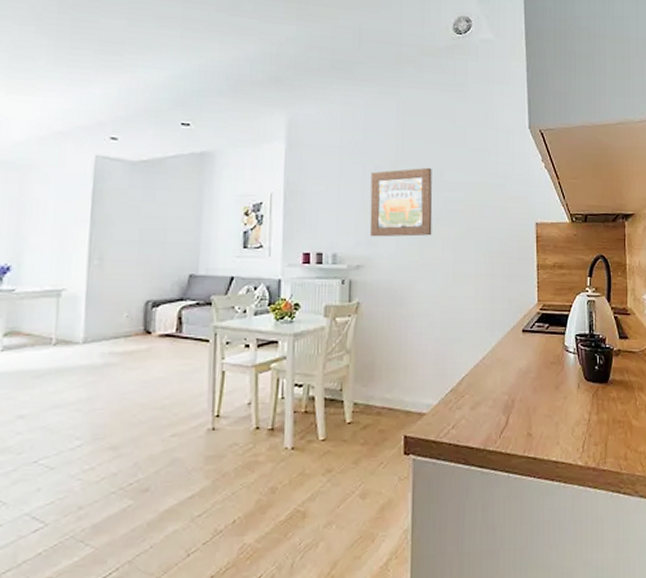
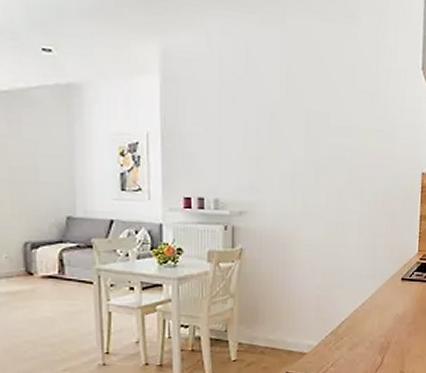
wall art: present [369,167,433,237] -> none [252,109,318,183]

